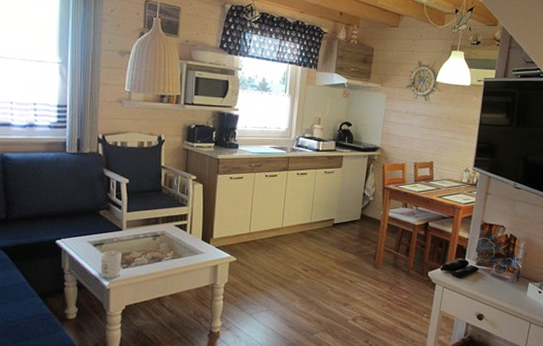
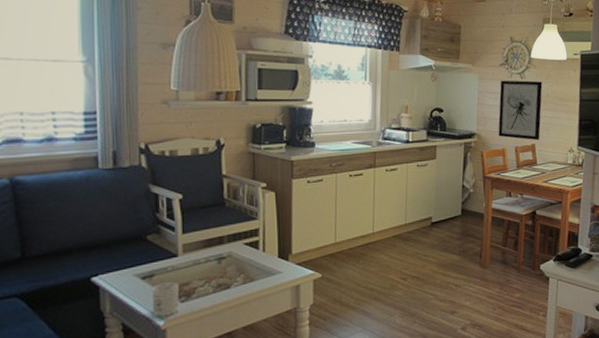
wall art: none [400,100,445,159] -> present [498,80,543,141]

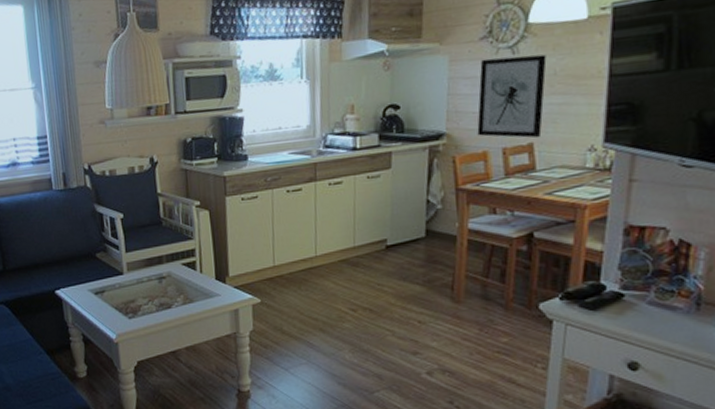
mug: present [151,282,180,317] -> none [104,299,128,331]

